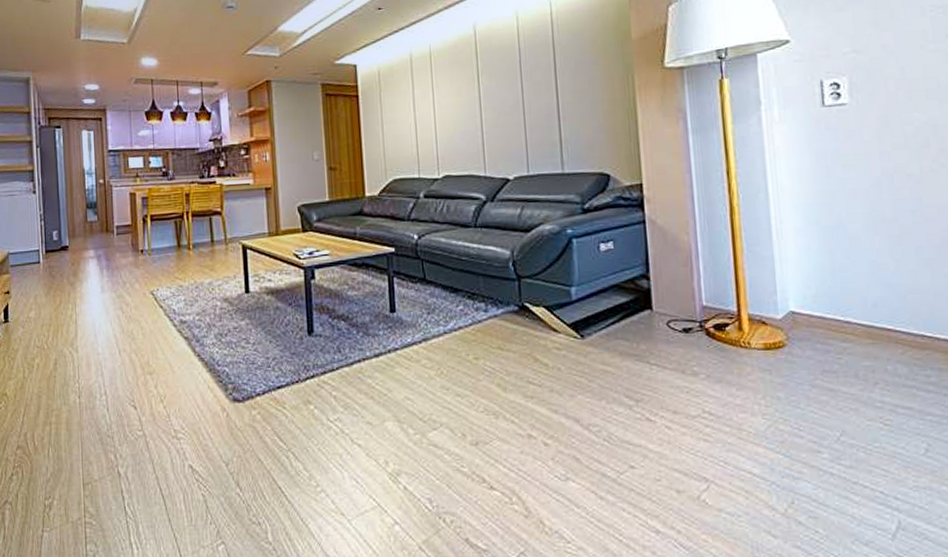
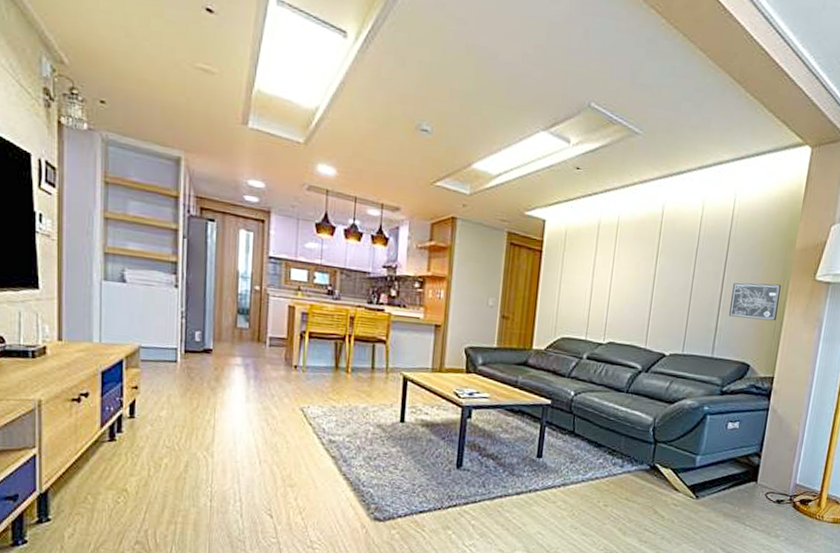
wall art: none [568,80,628,125] -> present [729,282,781,321]

